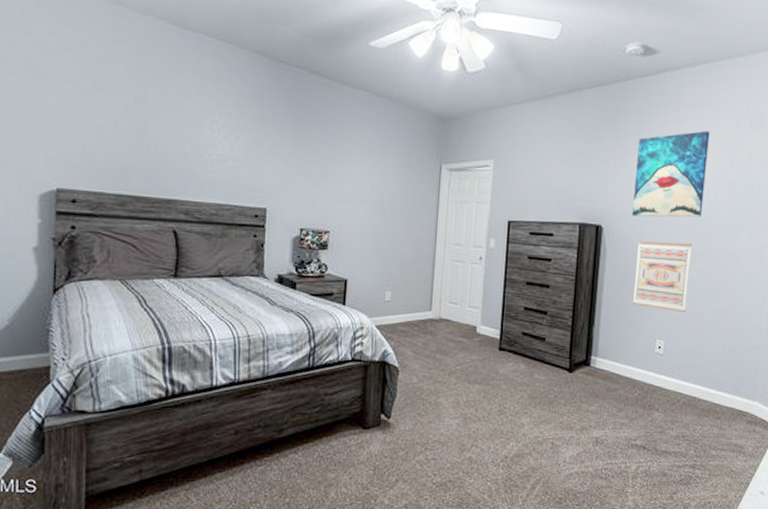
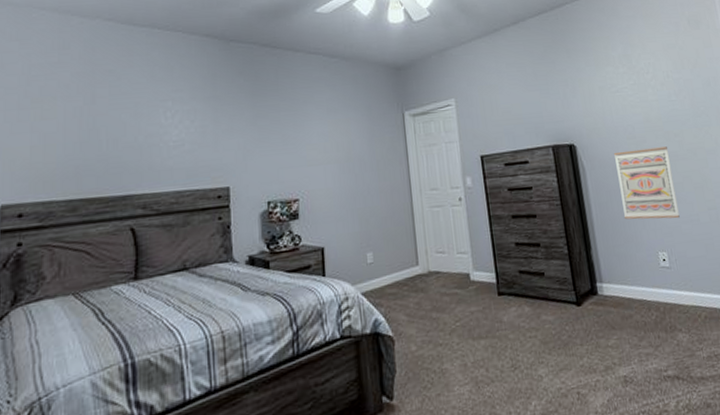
wall art: present [632,131,710,218] -> none [590,38,669,130]

